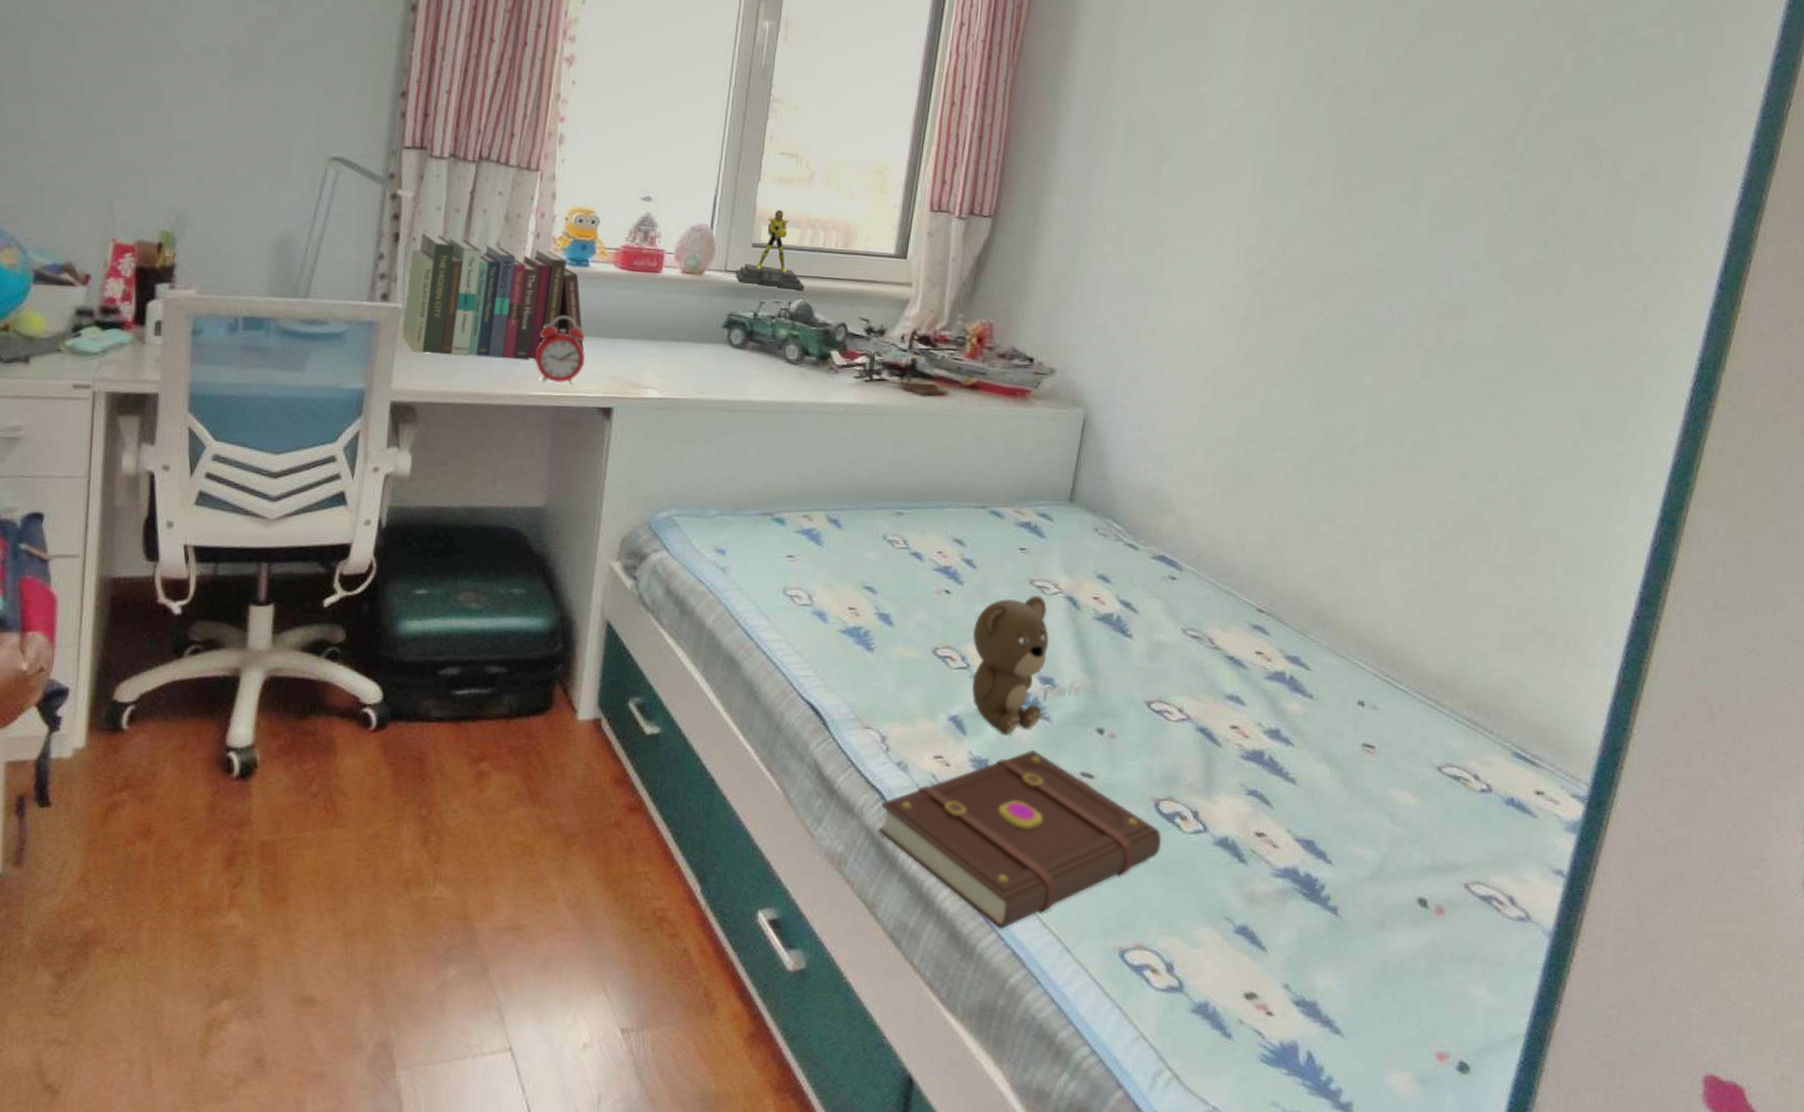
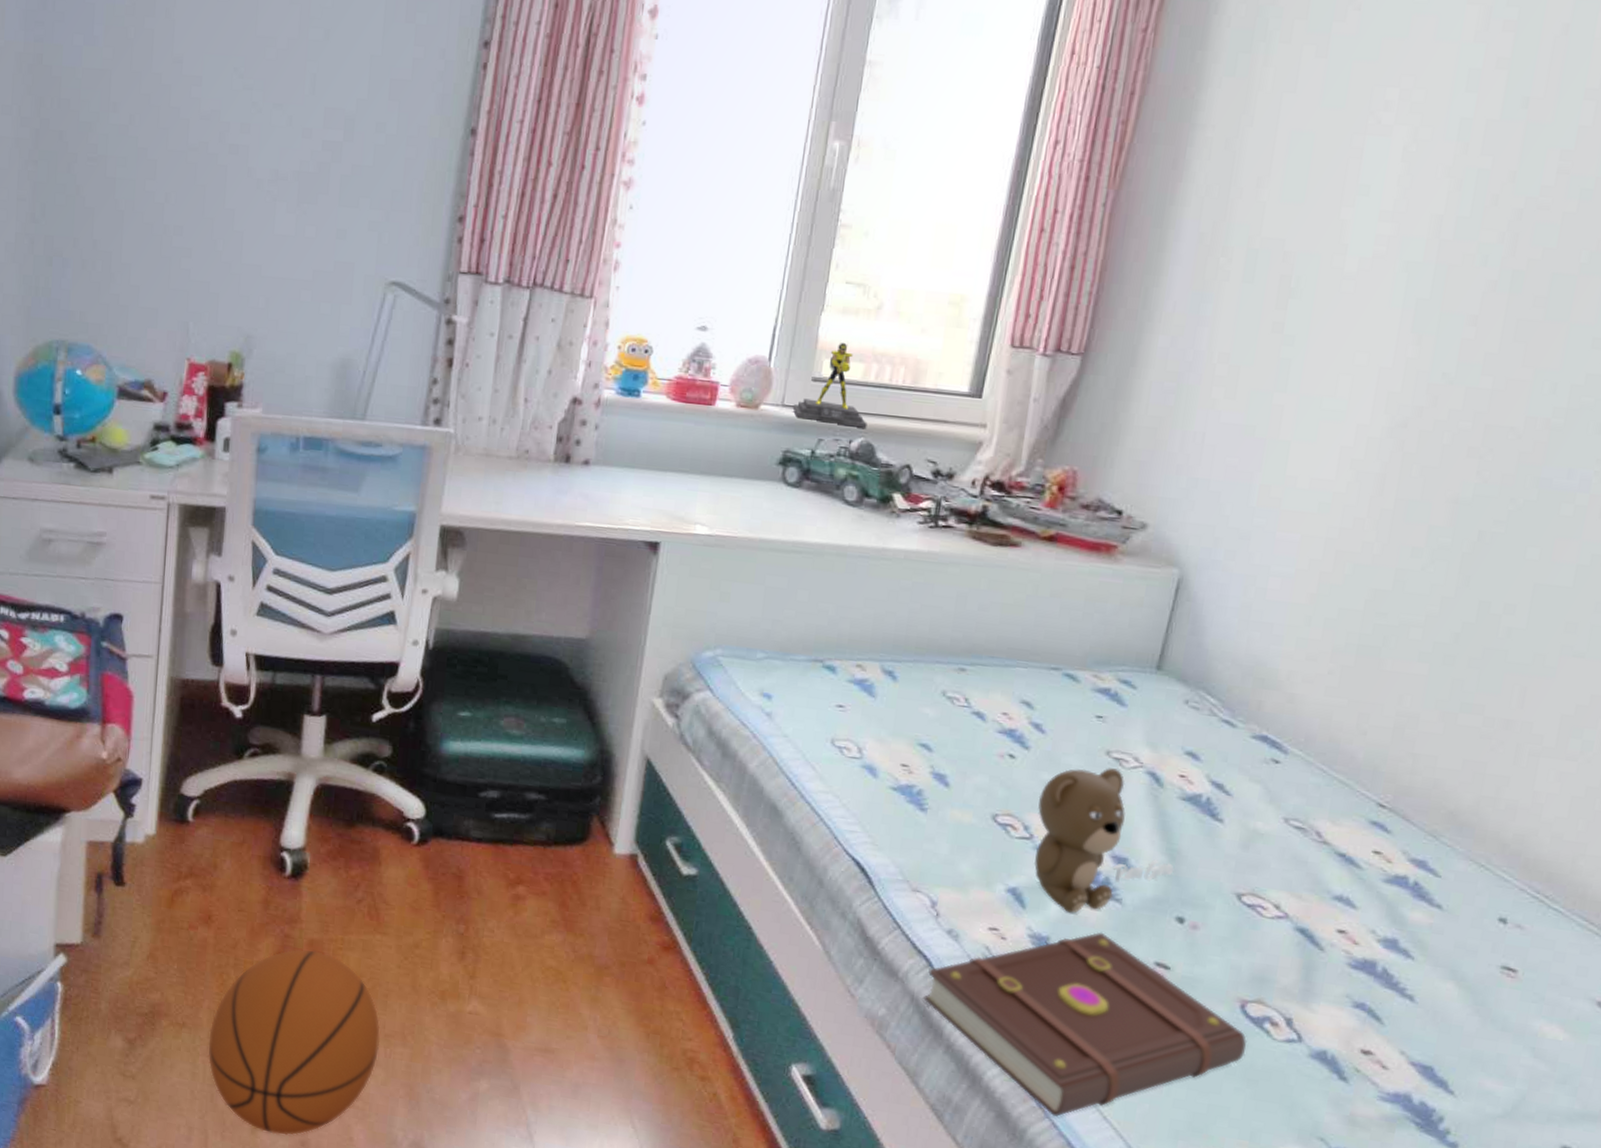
basketball: none [149,852,341,1055] -> present [208,948,380,1136]
books: present [401,233,584,360] -> none [452,359,633,490]
alarm clock: present [535,315,586,386] -> none [582,446,634,518]

